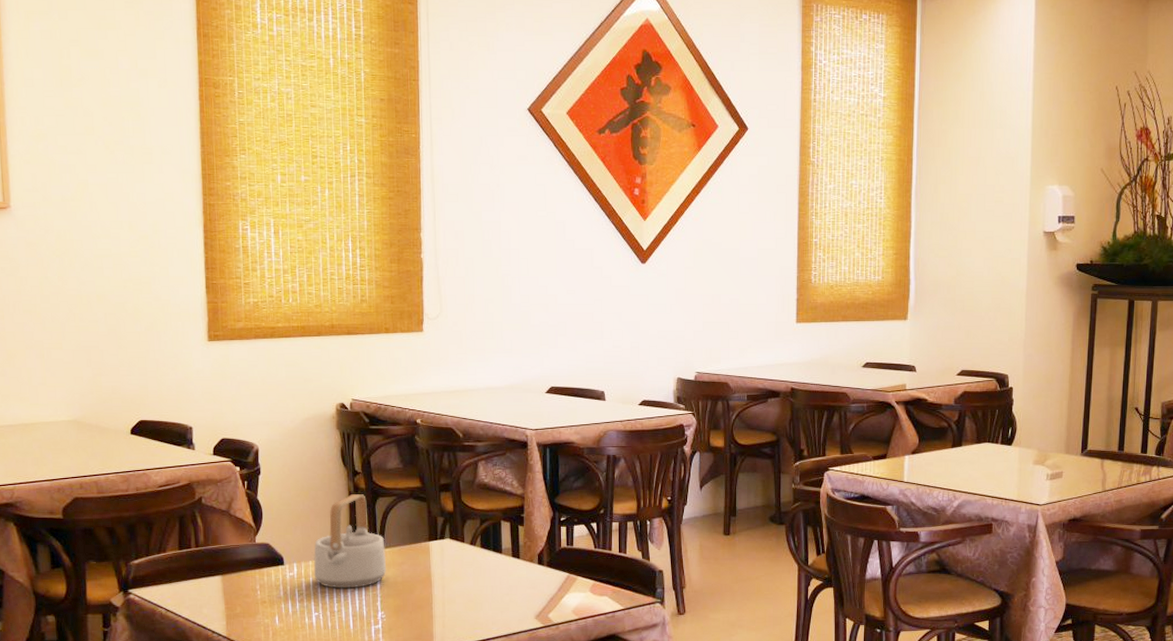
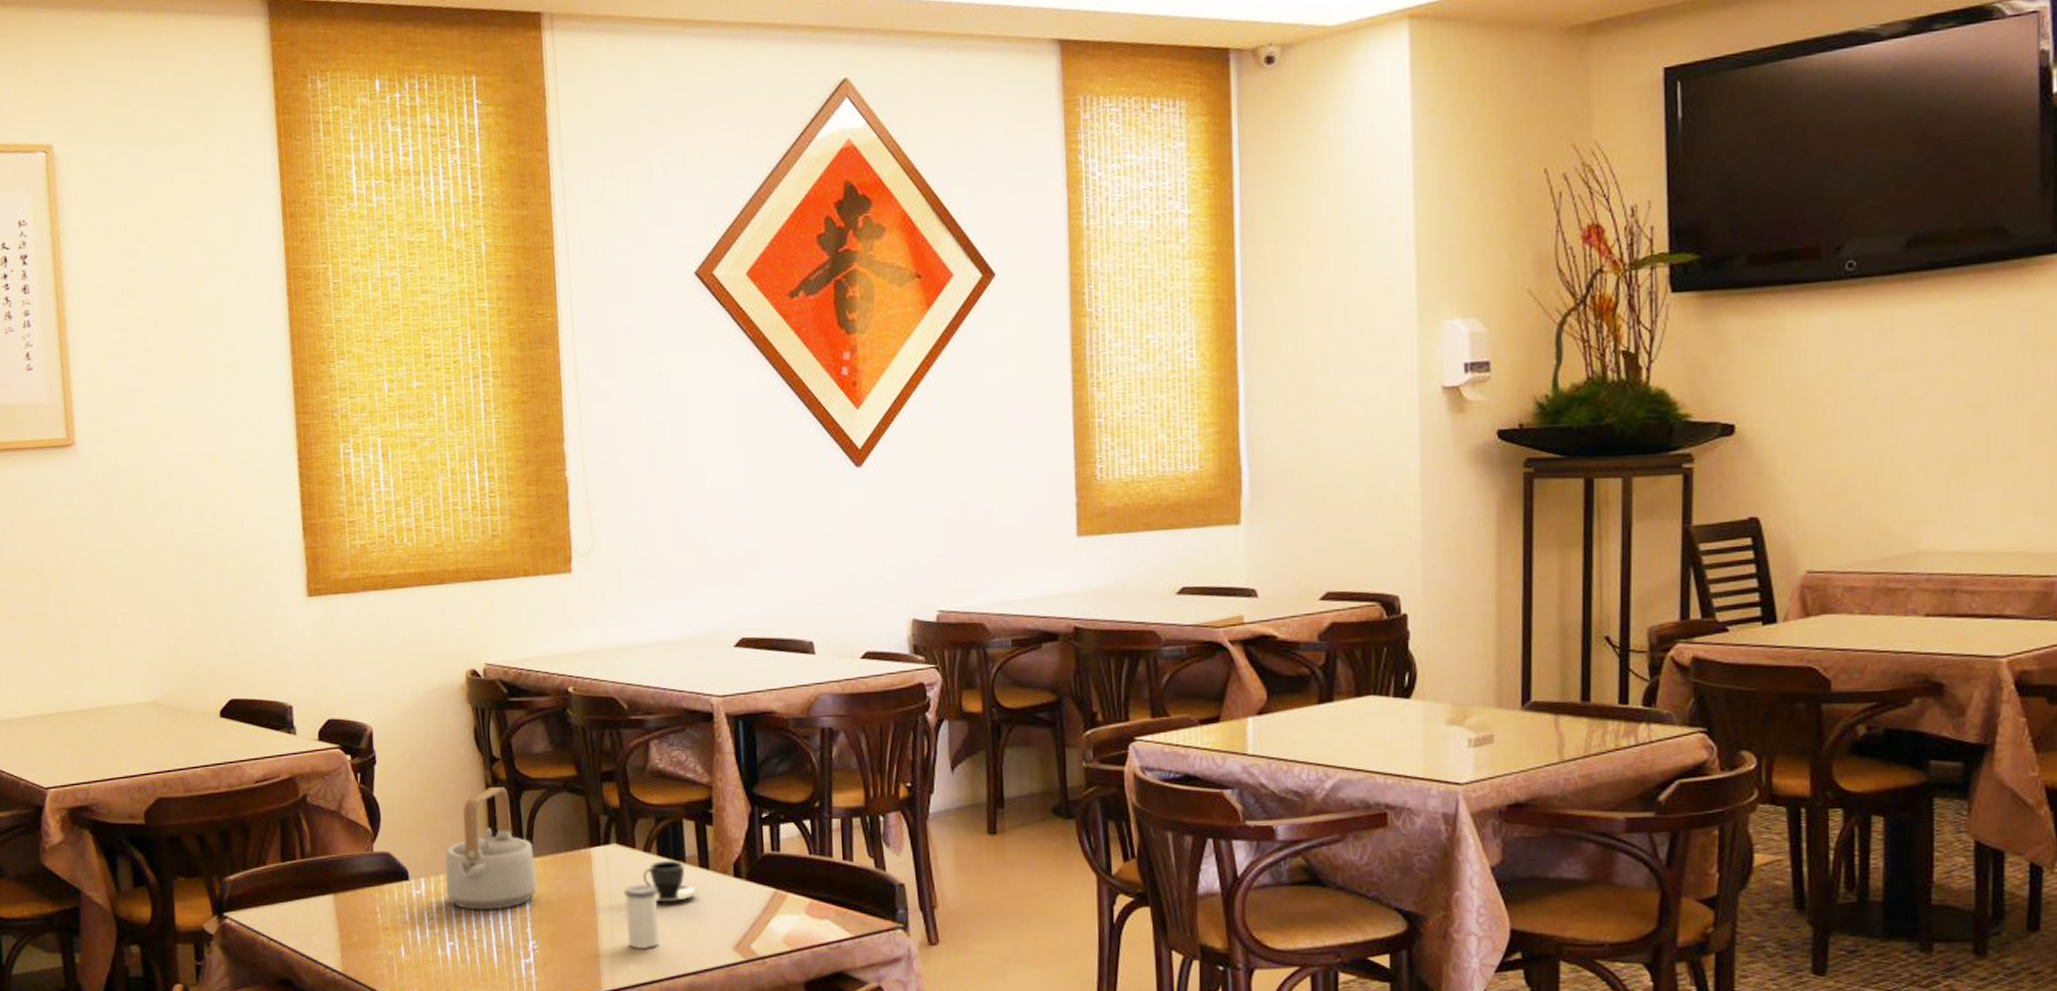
salt shaker: none [454,569,481,617] -> present [624,884,659,948]
teacup: none [468,552,510,582] -> present [642,861,697,901]

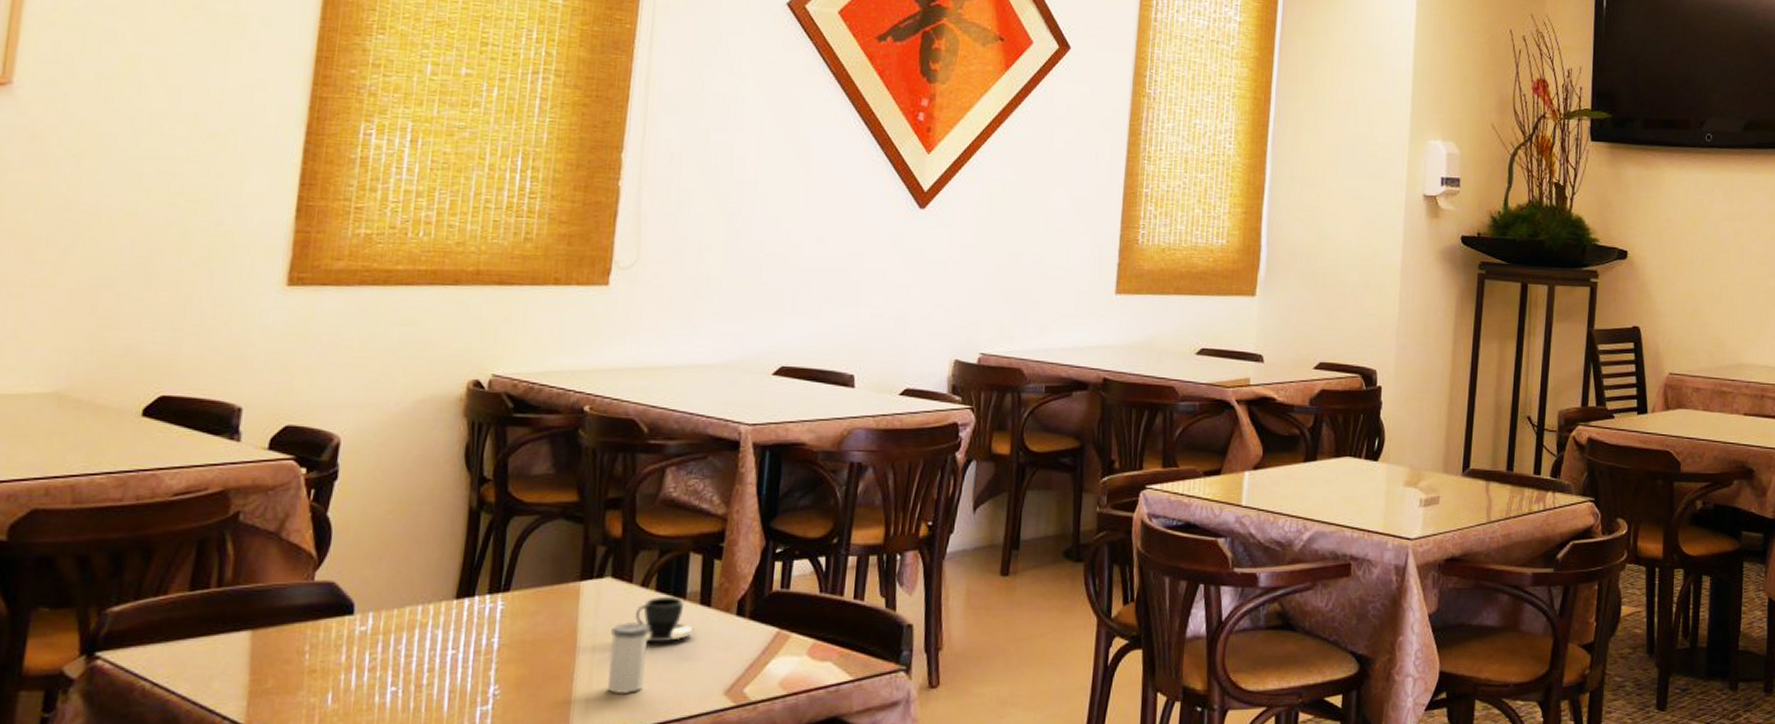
teapot: present [445,787,537,910] -> none [397,511,514,650]

